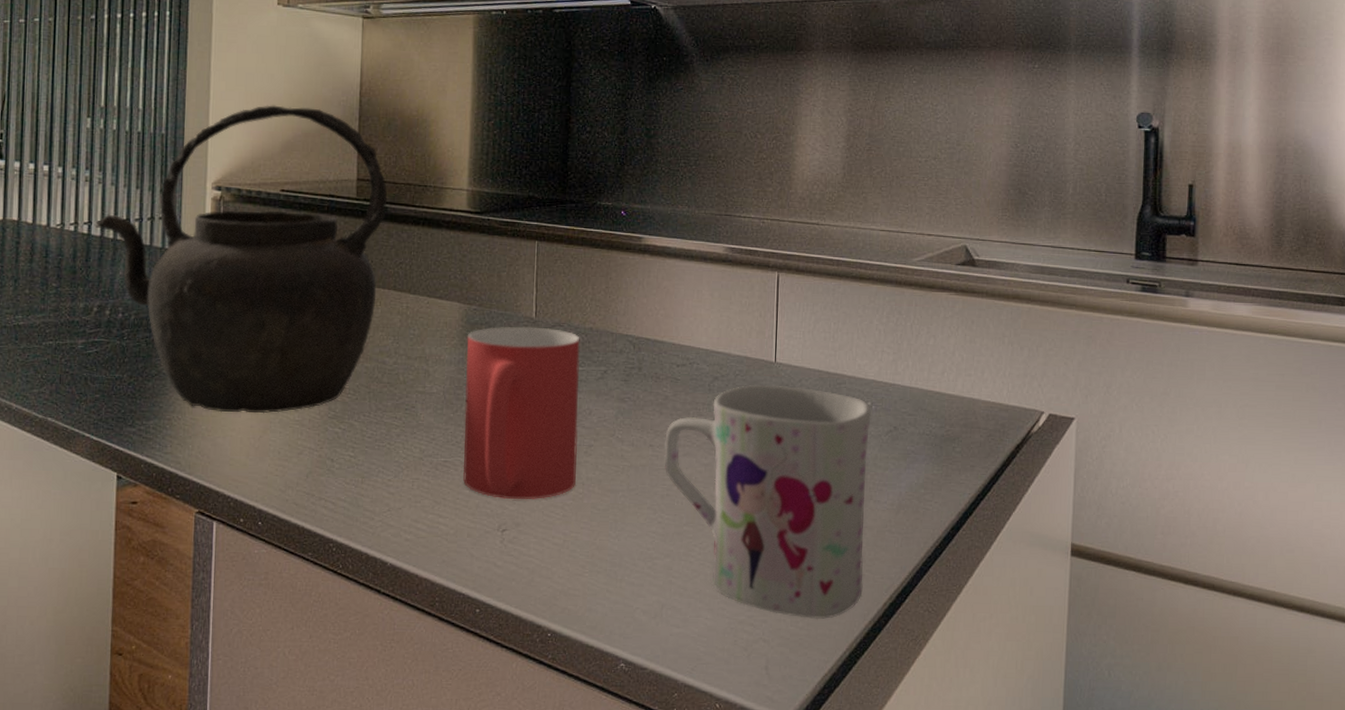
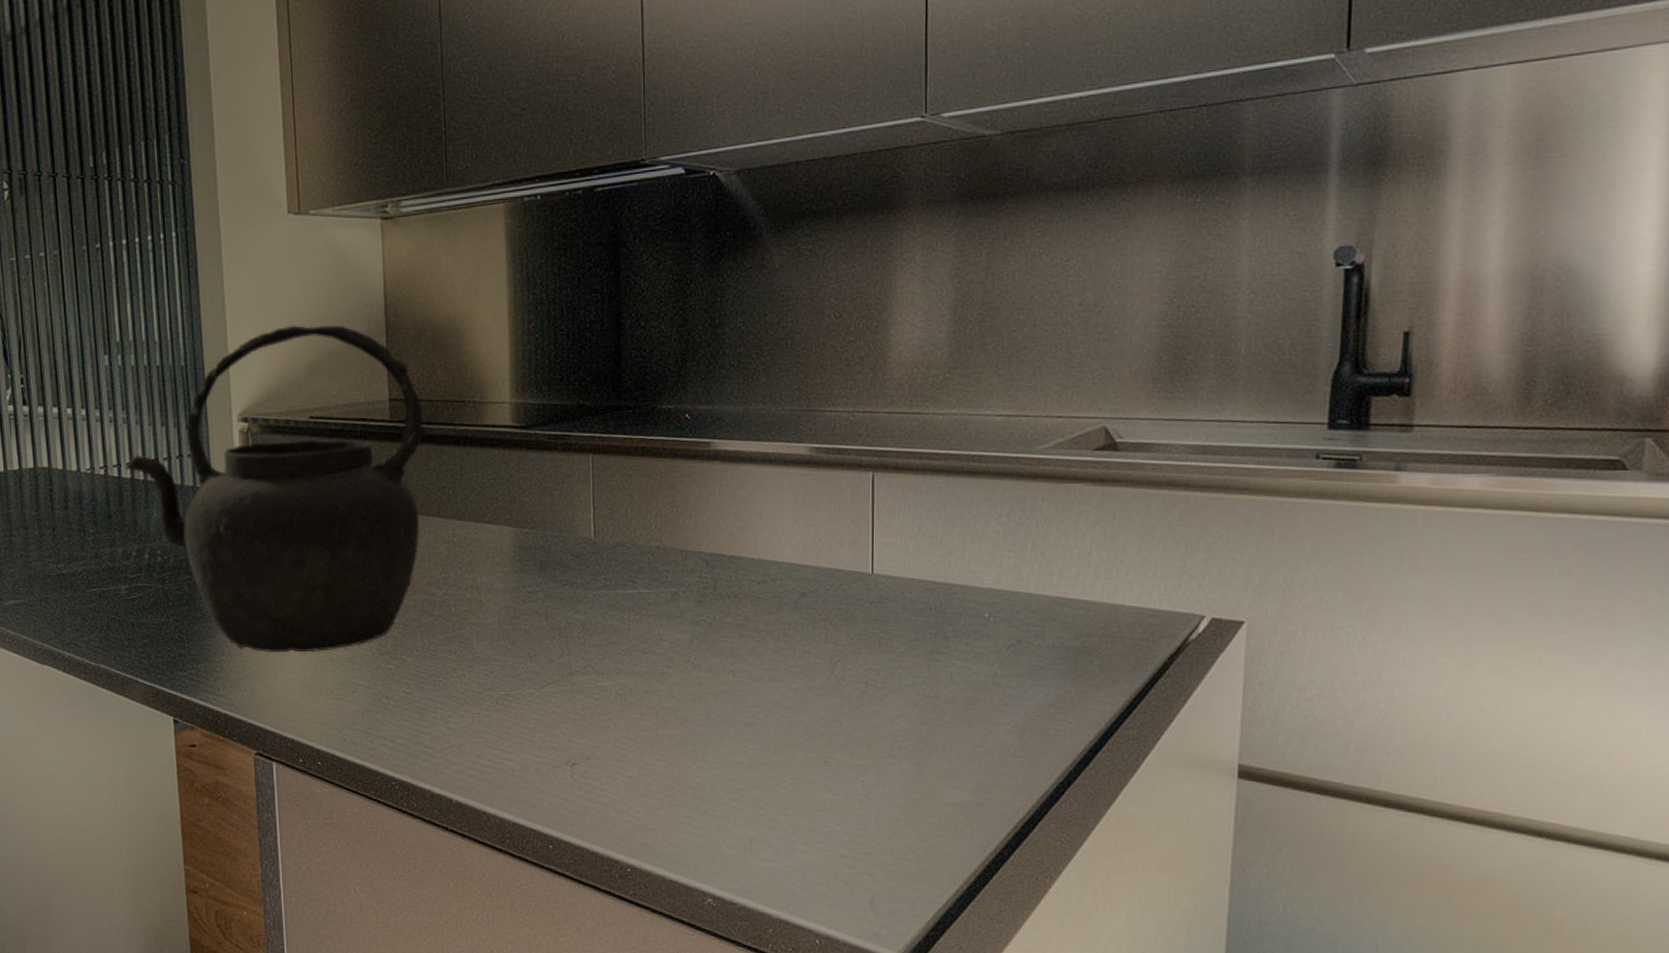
mug: present [463,326,580,499] -> none [520,548,650,732]
mug: present [664,384,871,619] -> none [747,599,989,851]

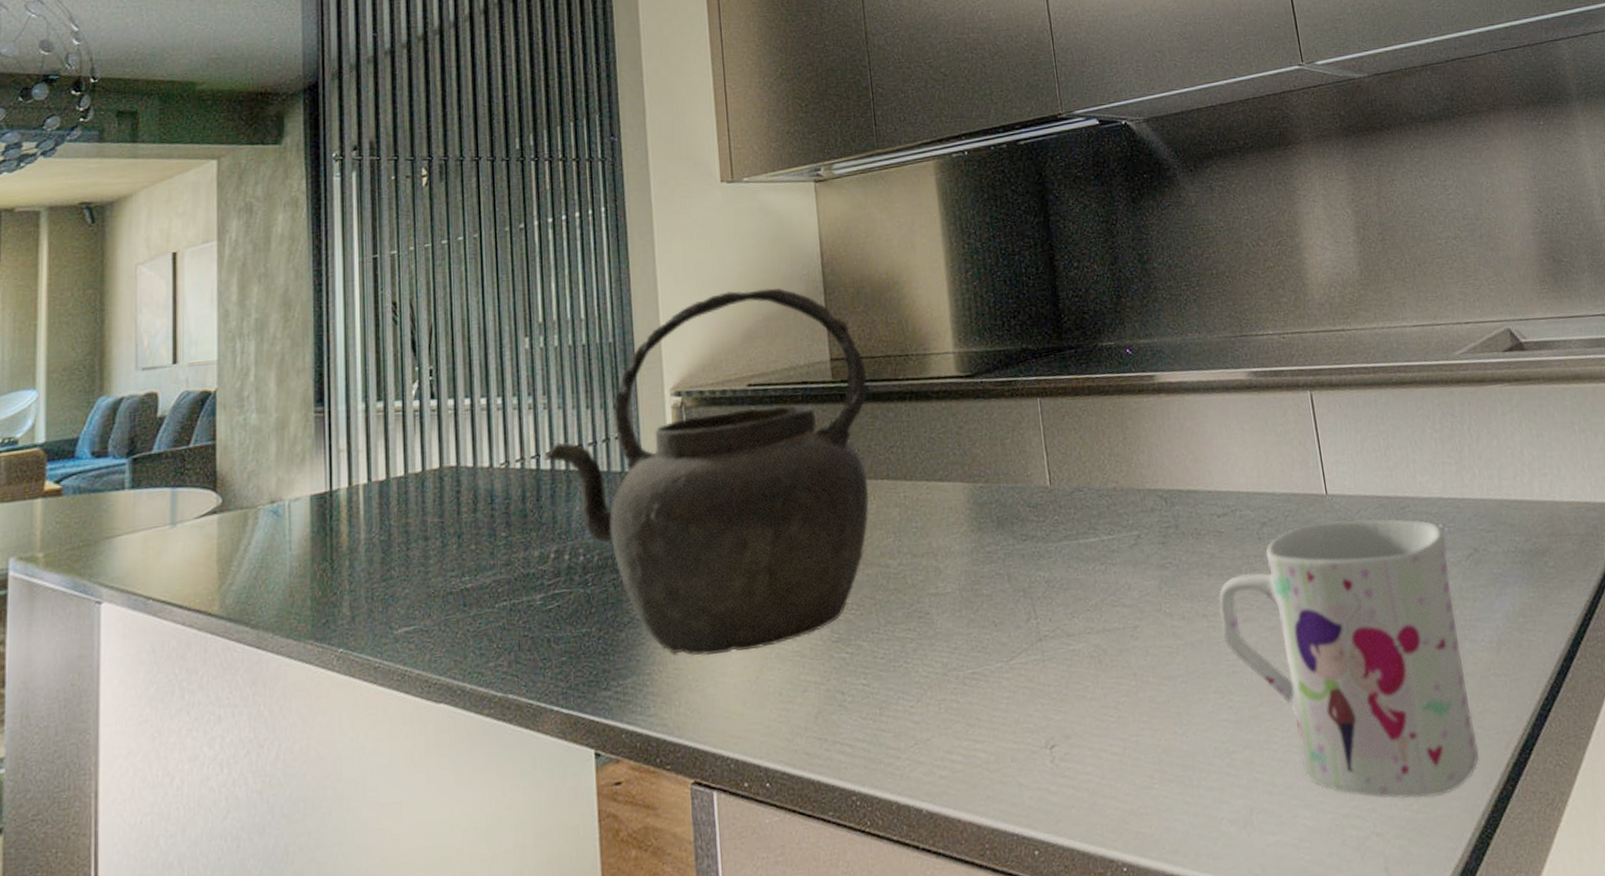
mug: none [747,599,989,851] -> present [1218,519,1480,799]

